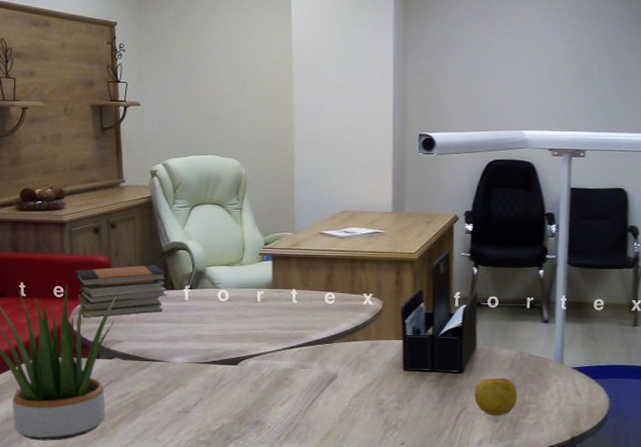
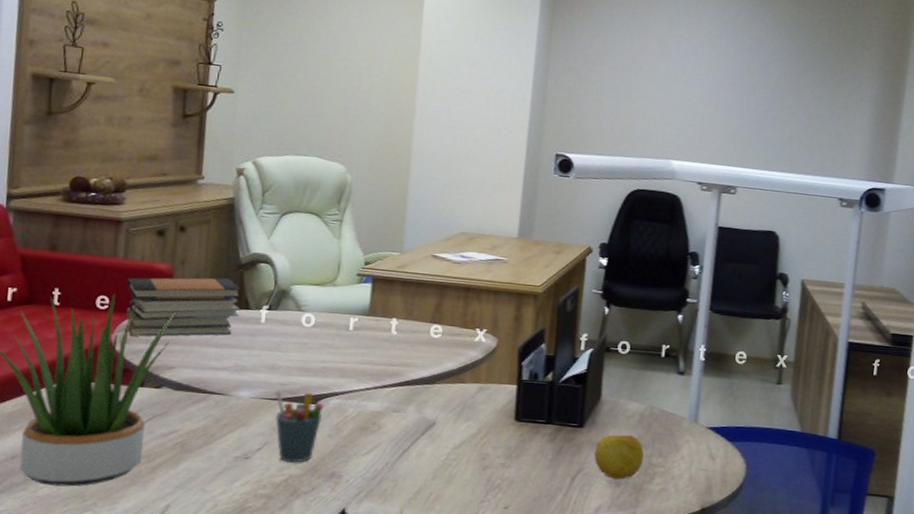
pen holder: none [204,355,244,414] -> present [275,390,324,463]

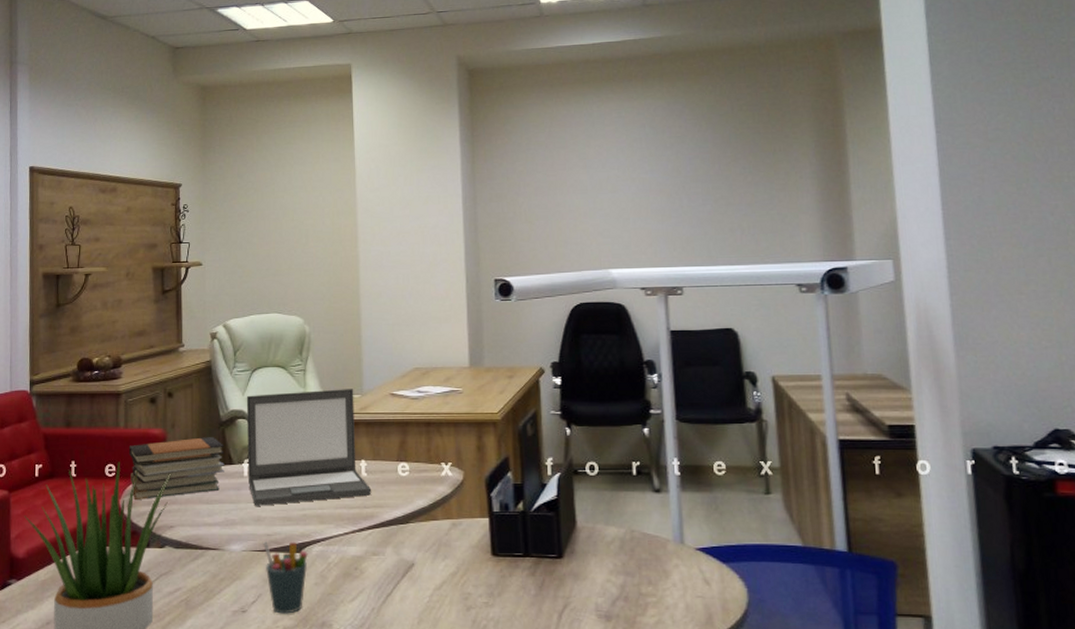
laptop: none [265,239,400,355] -> present [246,389,372,506]
apple: present [594,434,644,480] -> none [578,563,632,613]

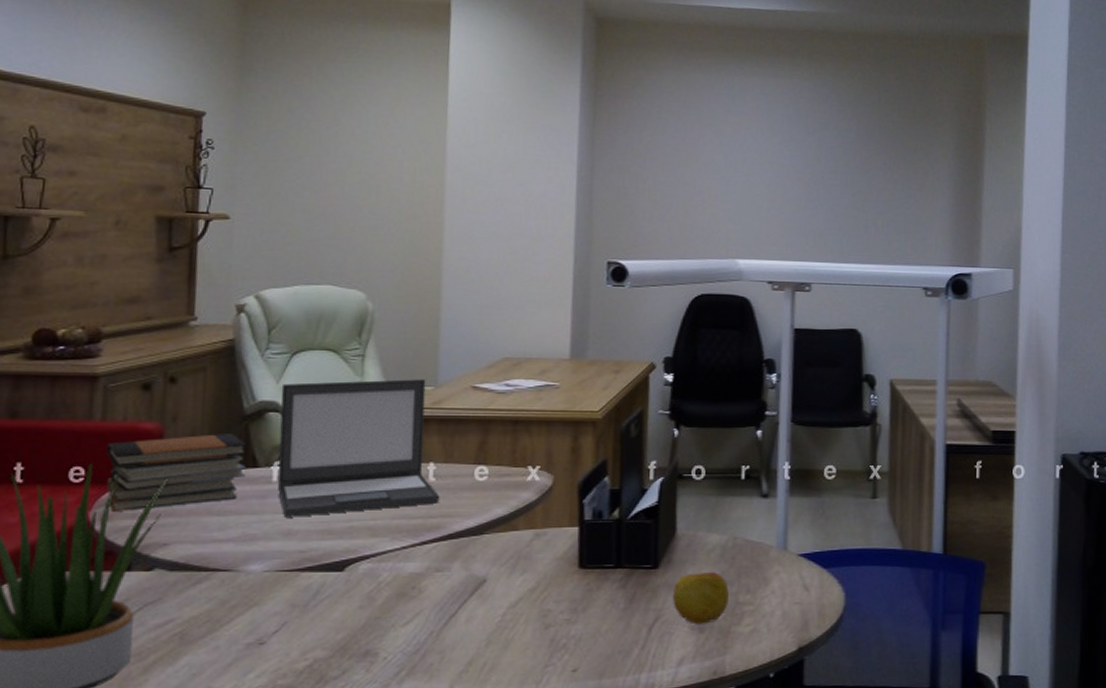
pen holder: present [263,541,308,614] -> none [293,558,353,644]
apple: none [578,563,632,613] -> present [673,572,729,625]

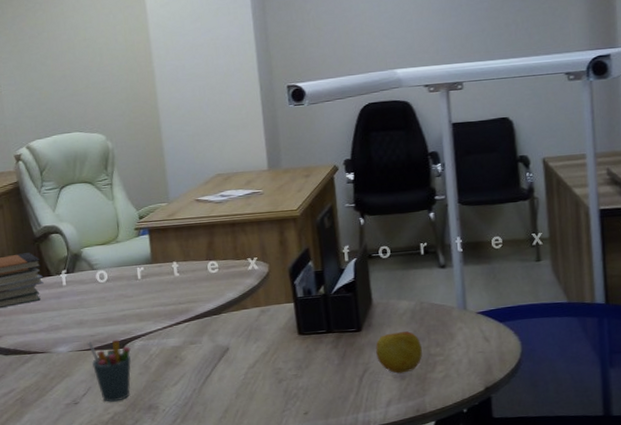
laptop: present [278,379,440,517] -> none [57,198,185,311]
pen holder: none [293,558,353,644] -> present [88,339,131,402]

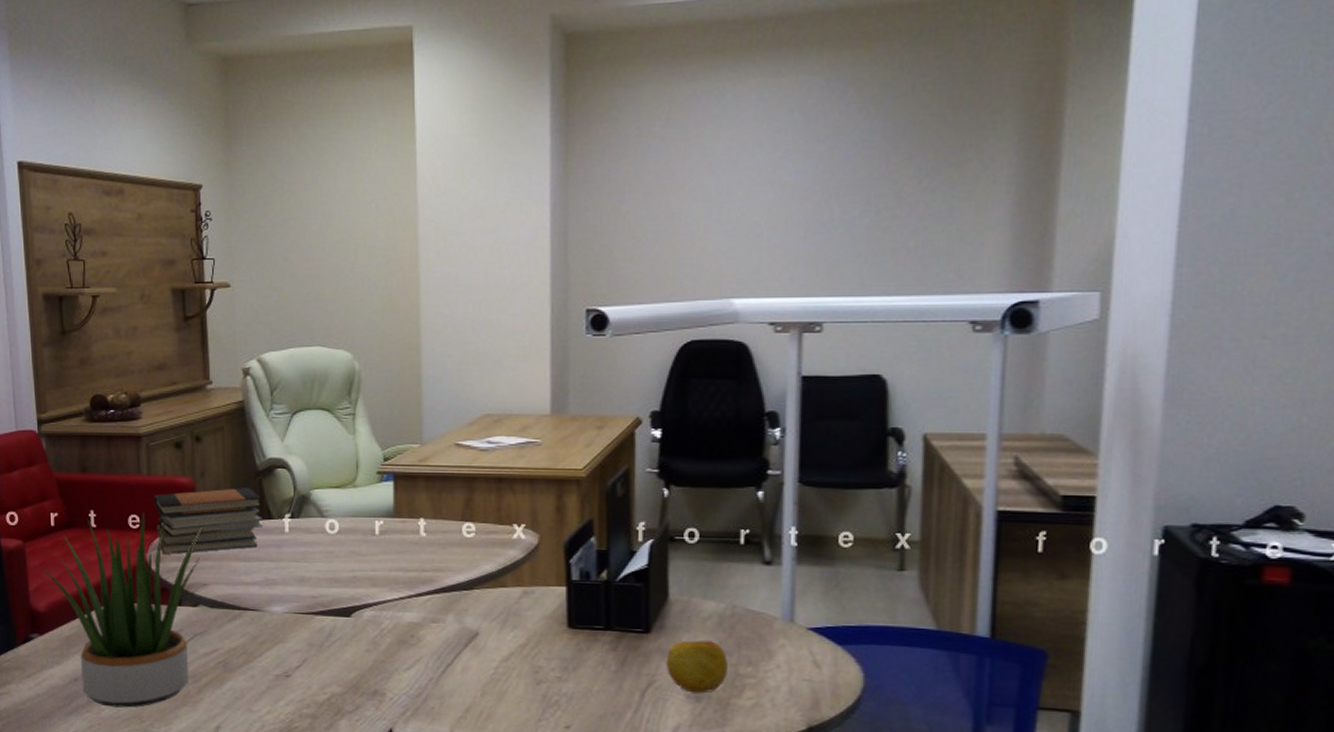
pen holder: present [88,339,131,402] -> none [308,603,358,681]

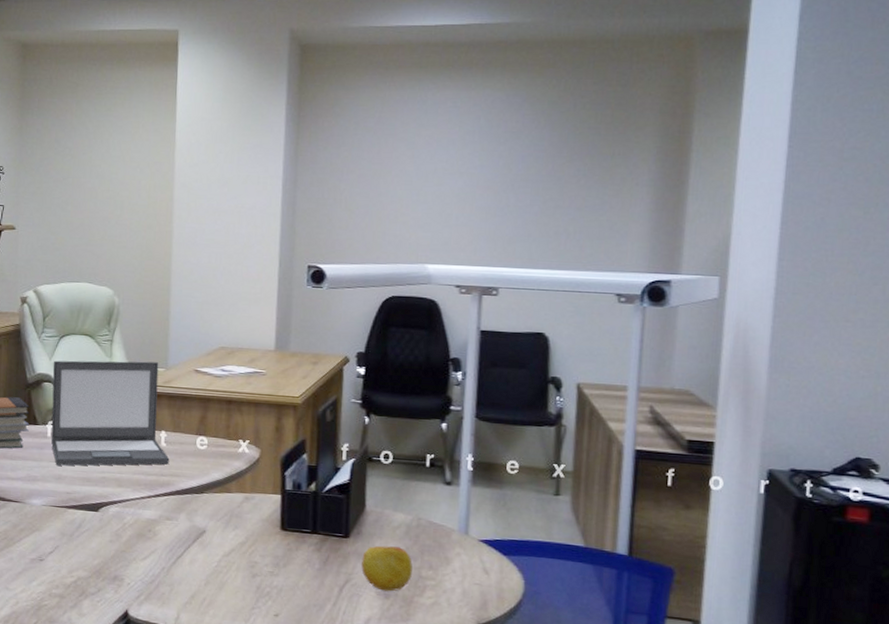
laptop: none [286,437,432,566] -> present [51,360,170,466]

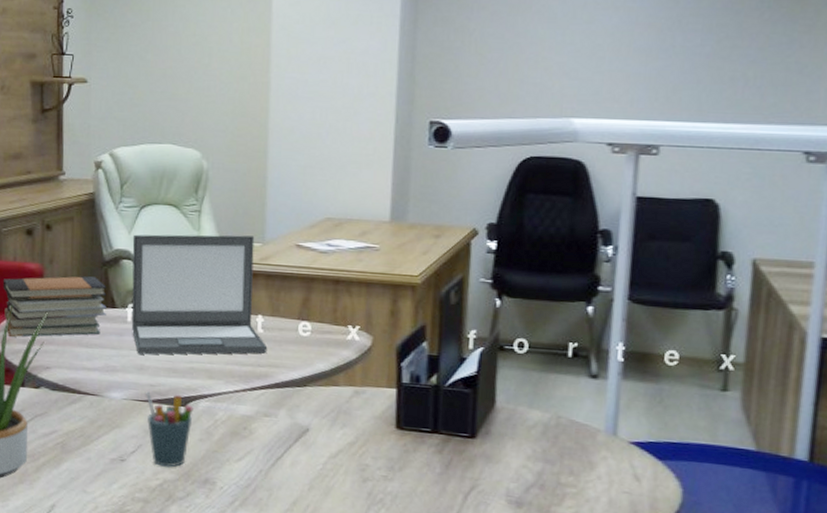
pen holder: none [63,498,105,566] -> present [146,391,194,467]
apple: present [361,545,413,592] -> none [490,447,550,500]

